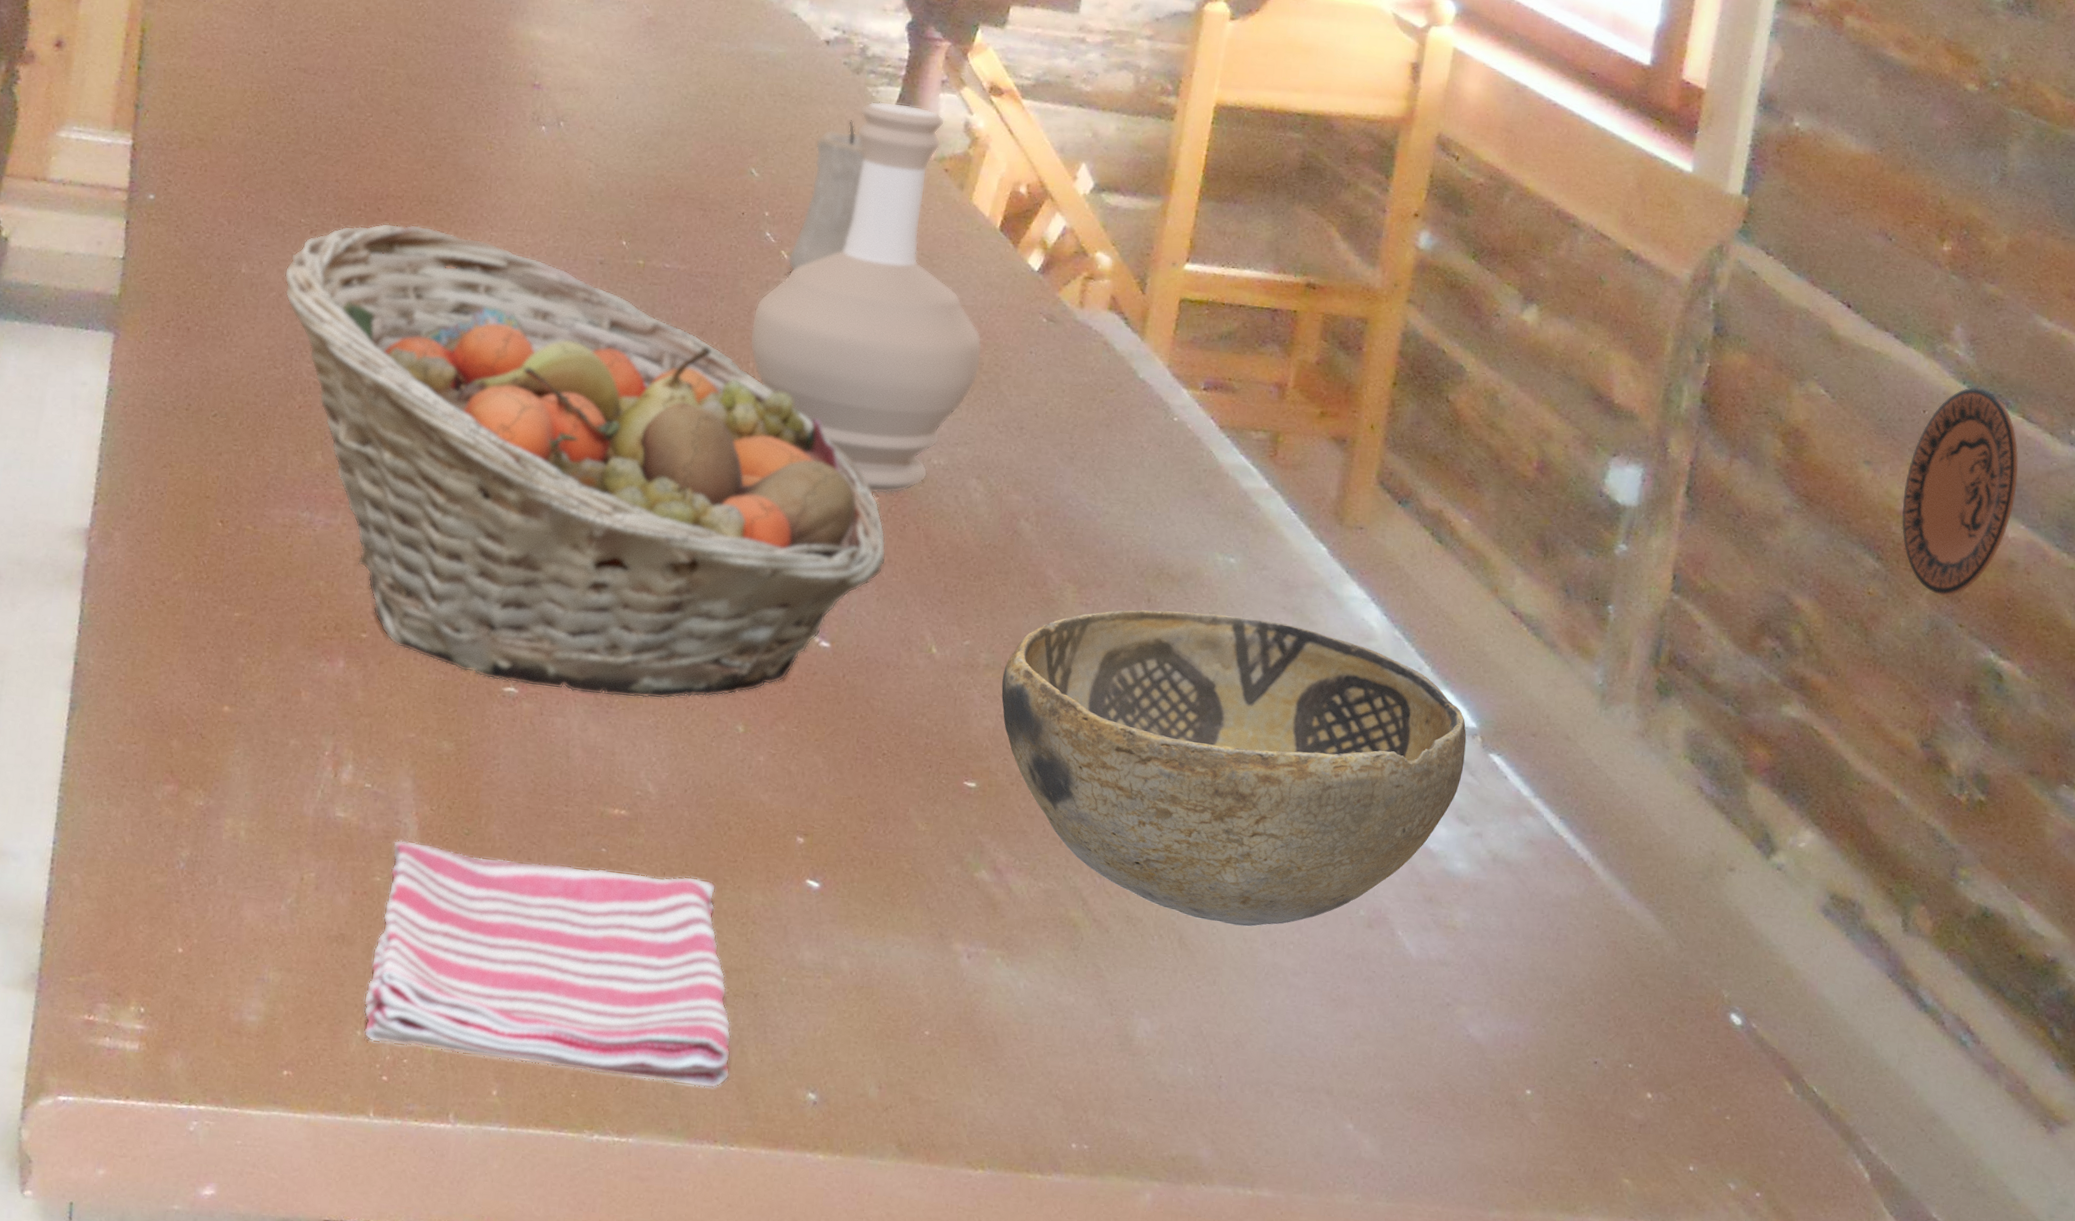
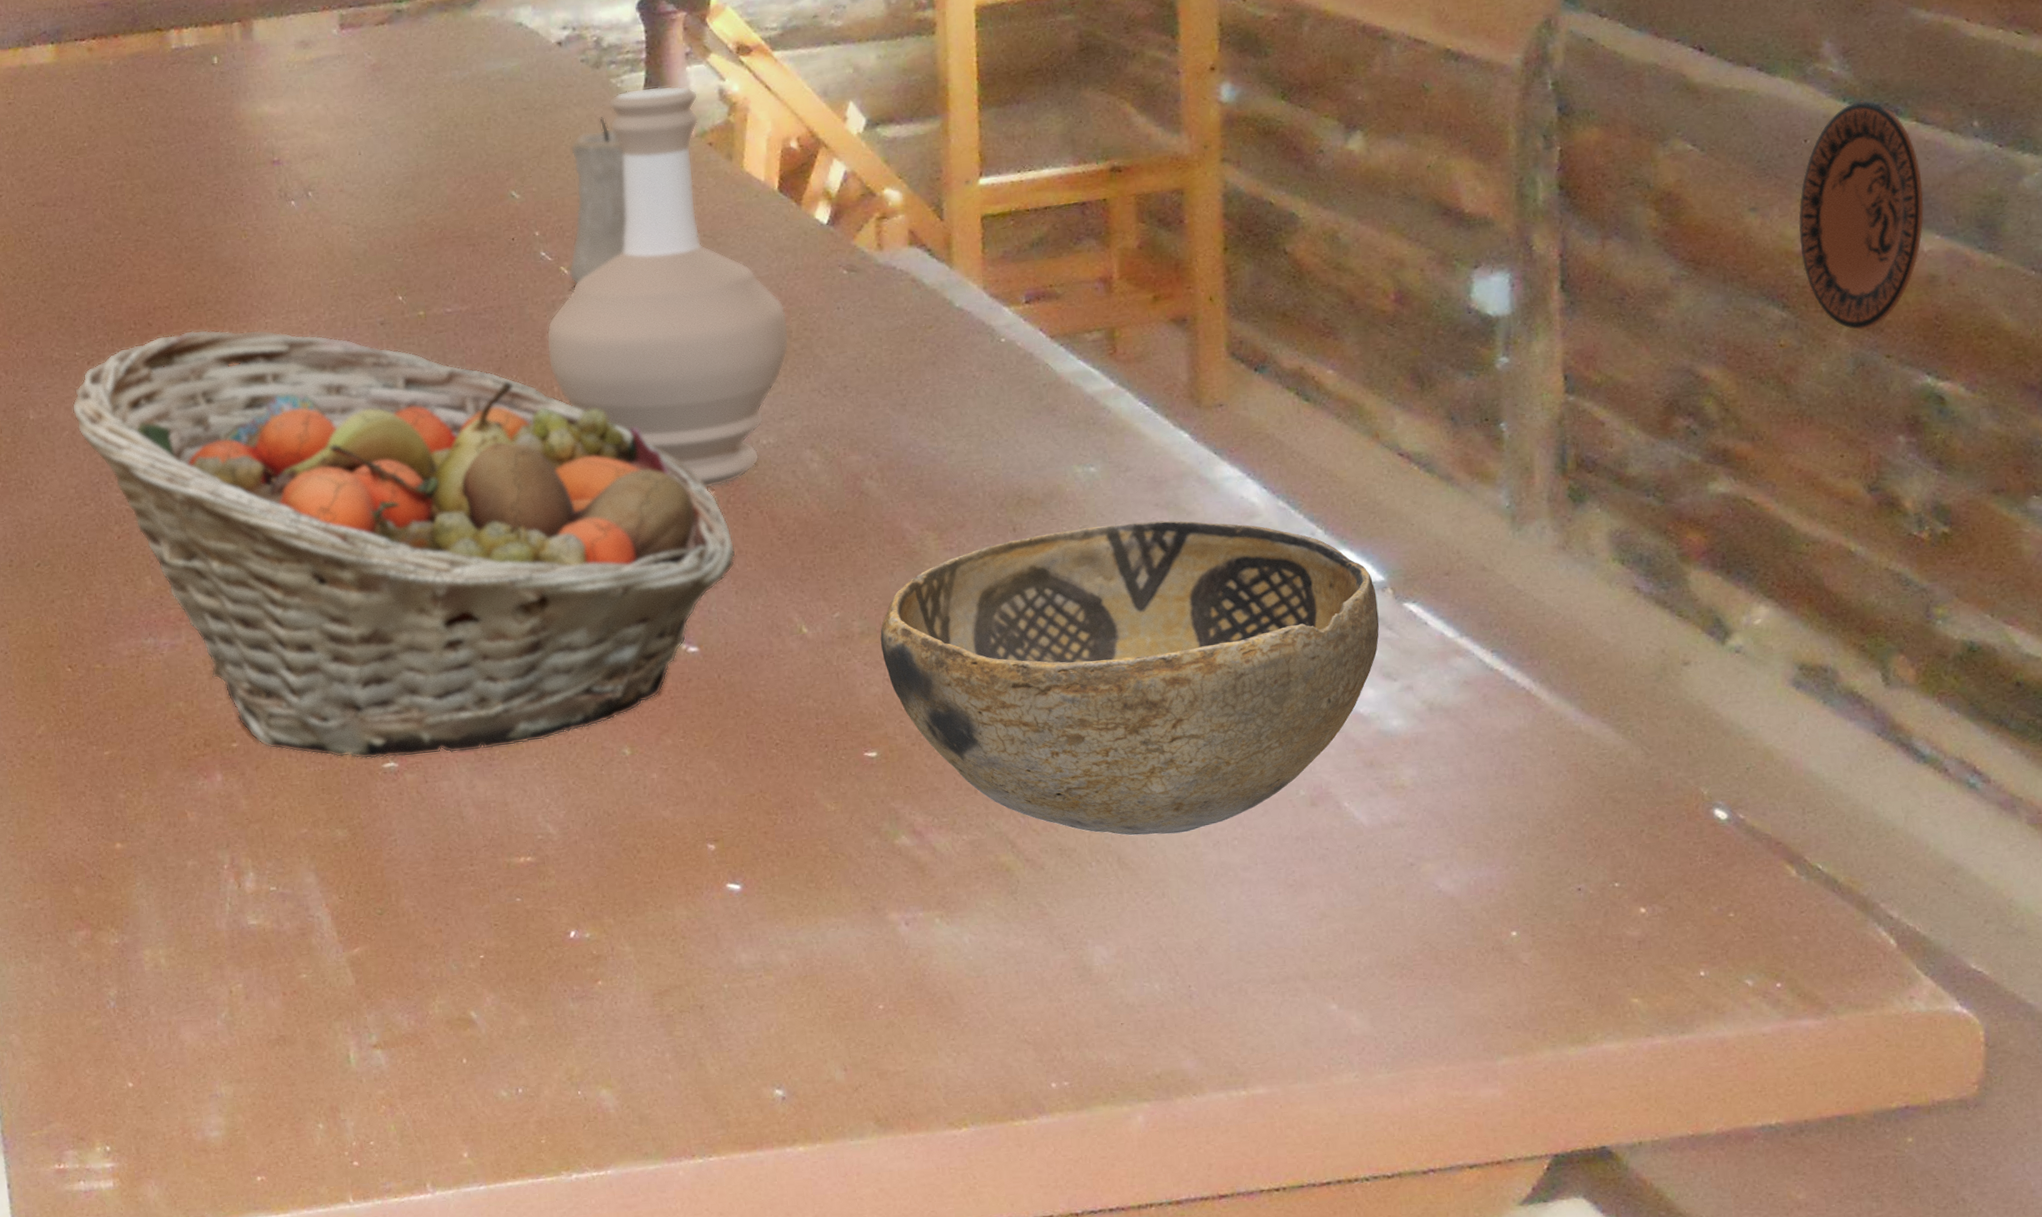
dish towel: present [363,840,731,1089] -> none [310,906,693,1132]

